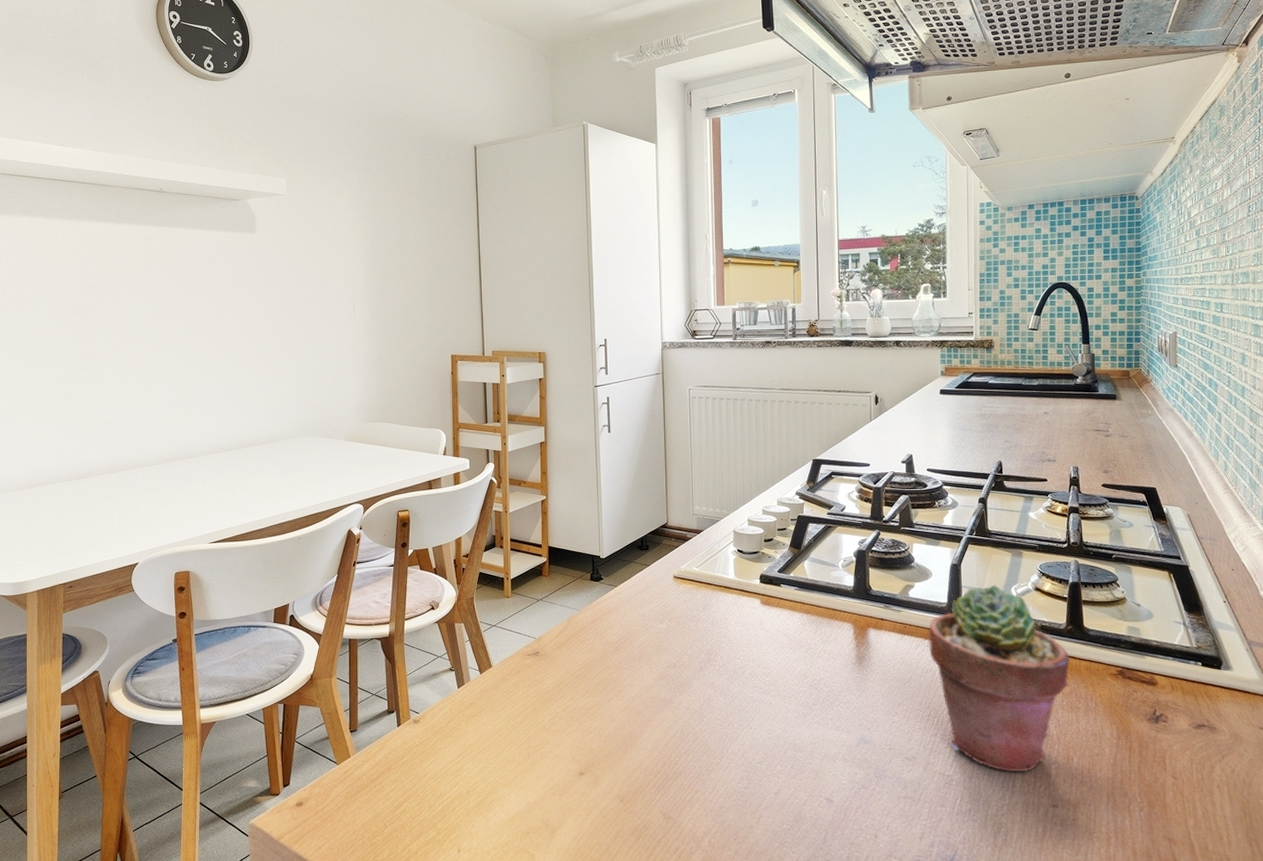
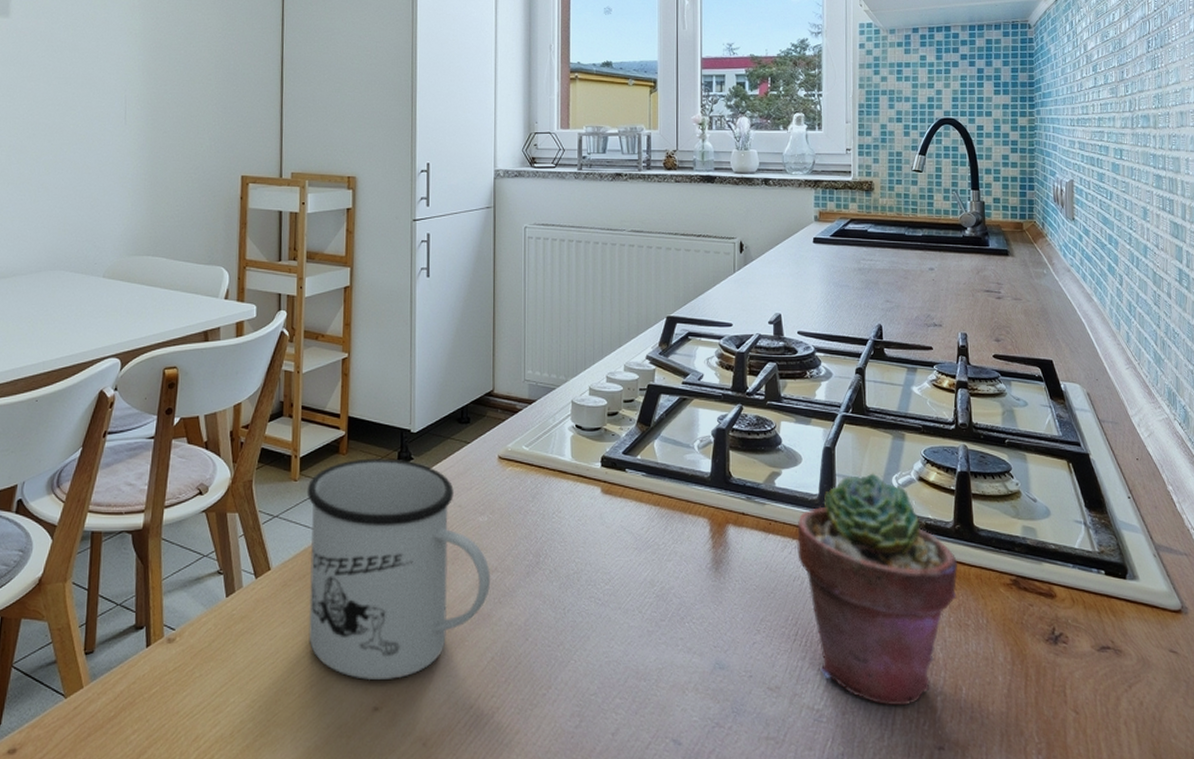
mug: none [518,579,670,752] -> present [307,458,490,681]

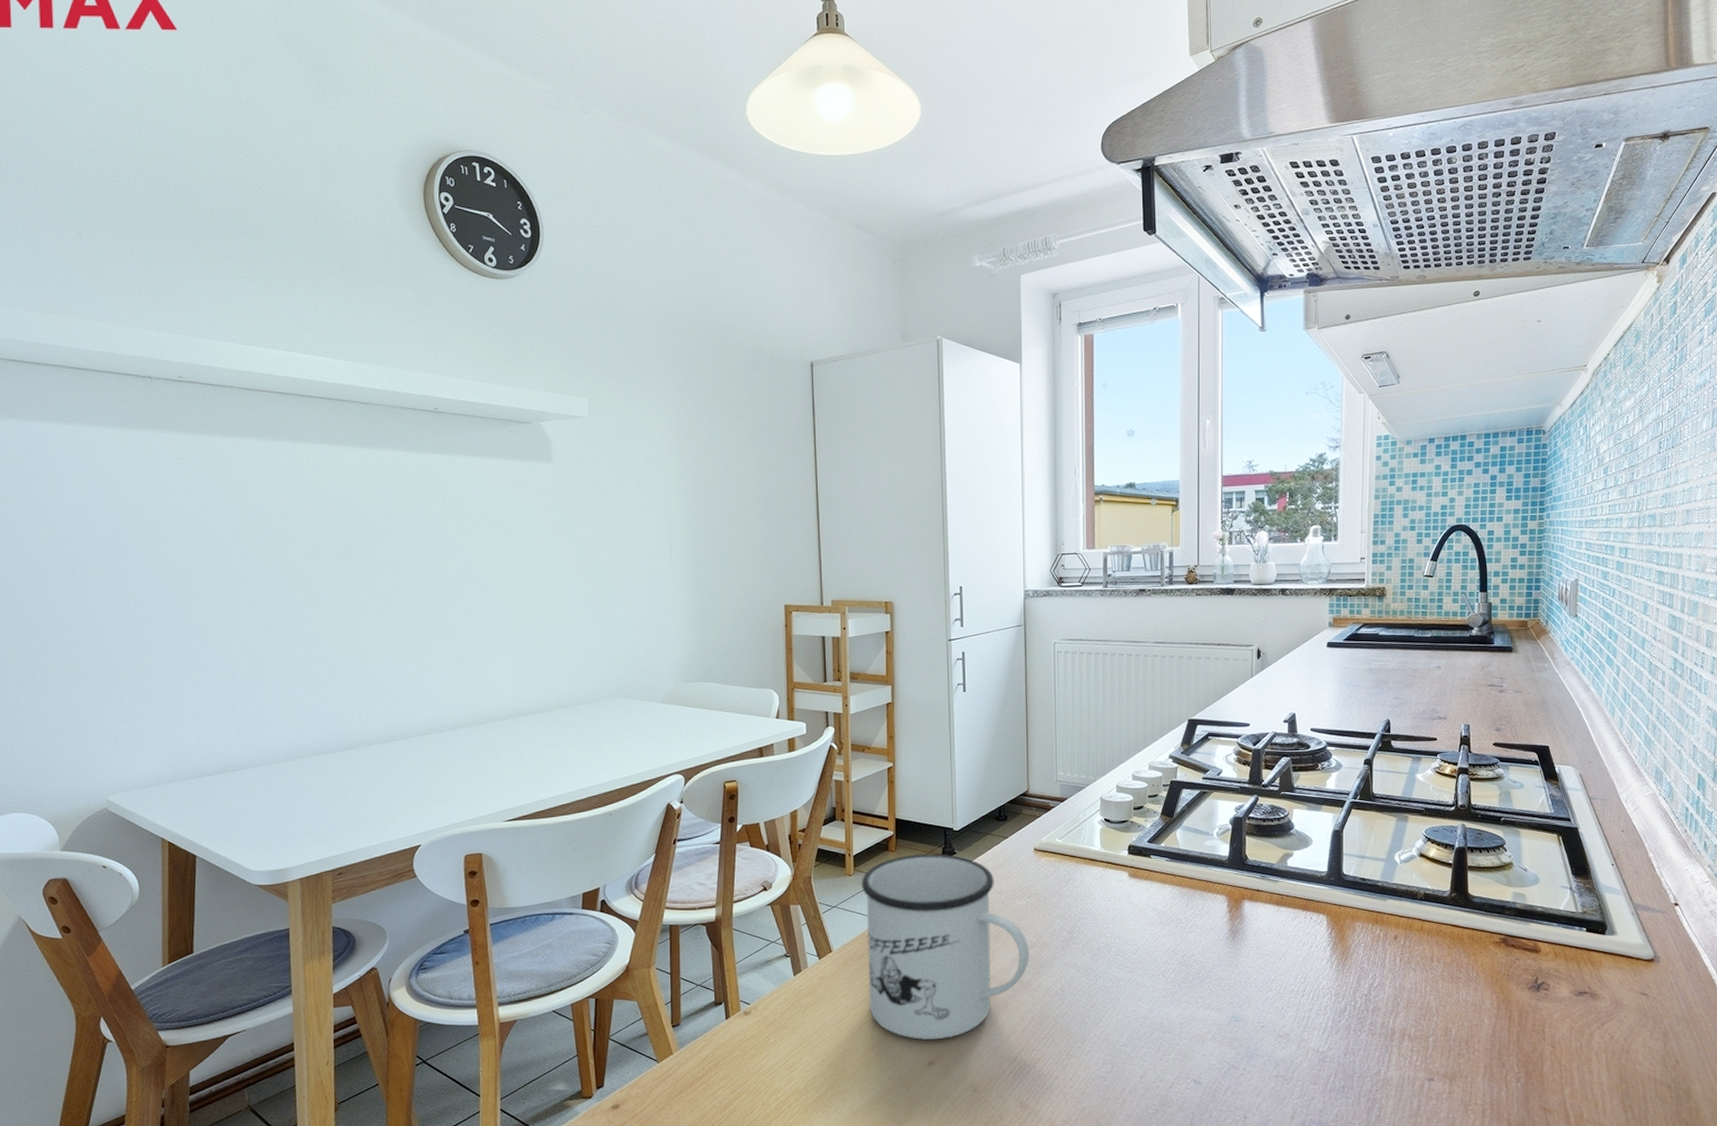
potted succulent: present [797,473,958,706] -> none [1307,851,1453,1047]

